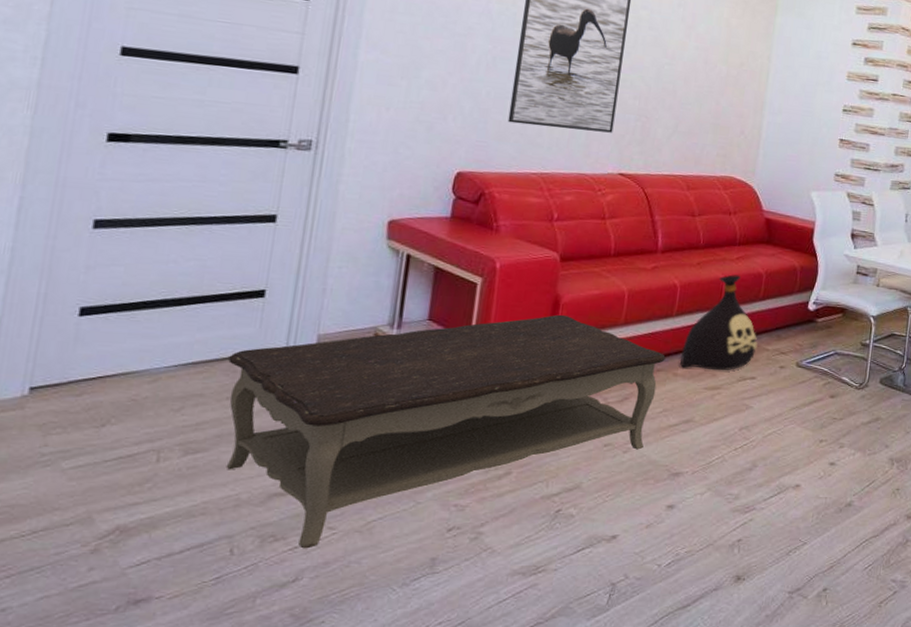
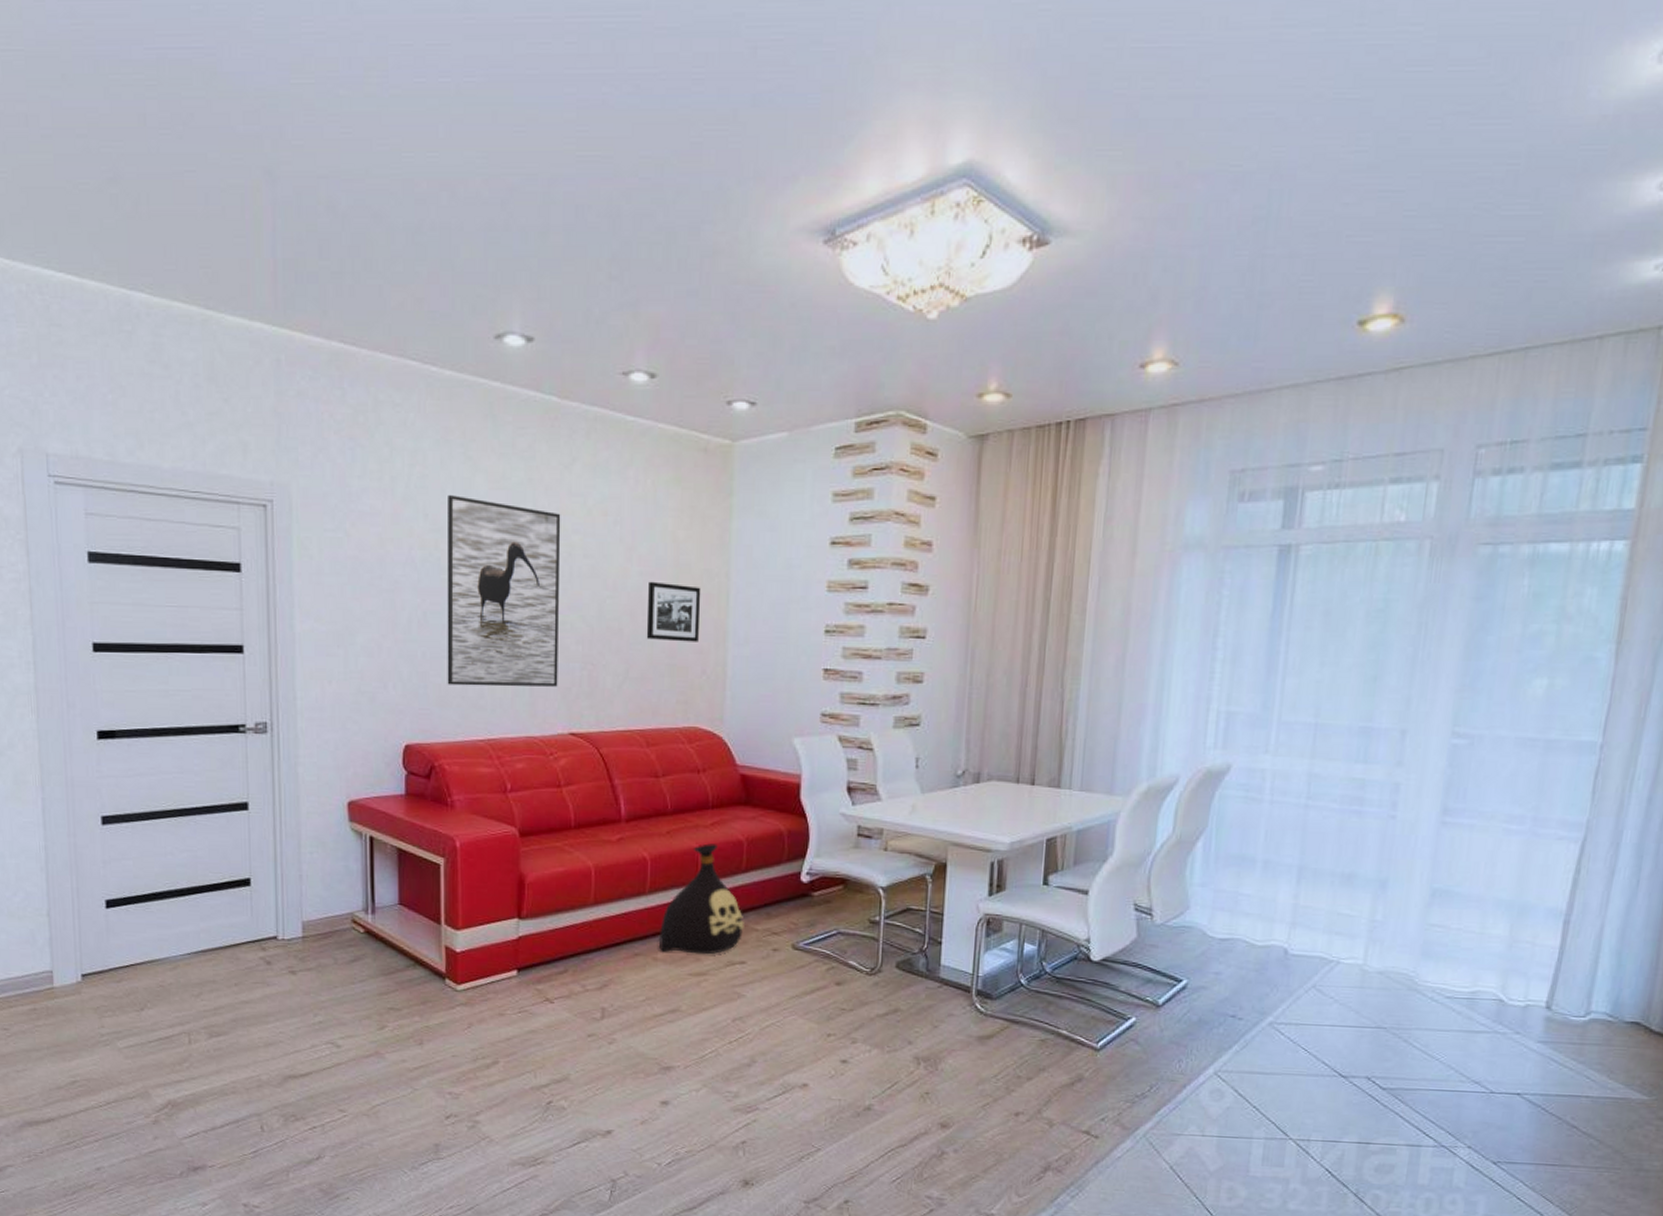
coffee table: present [226,314,666,549] -> none [230,895,642,1129]
picture frame: none [696,55,747,108] -> present [646,581,701,642]

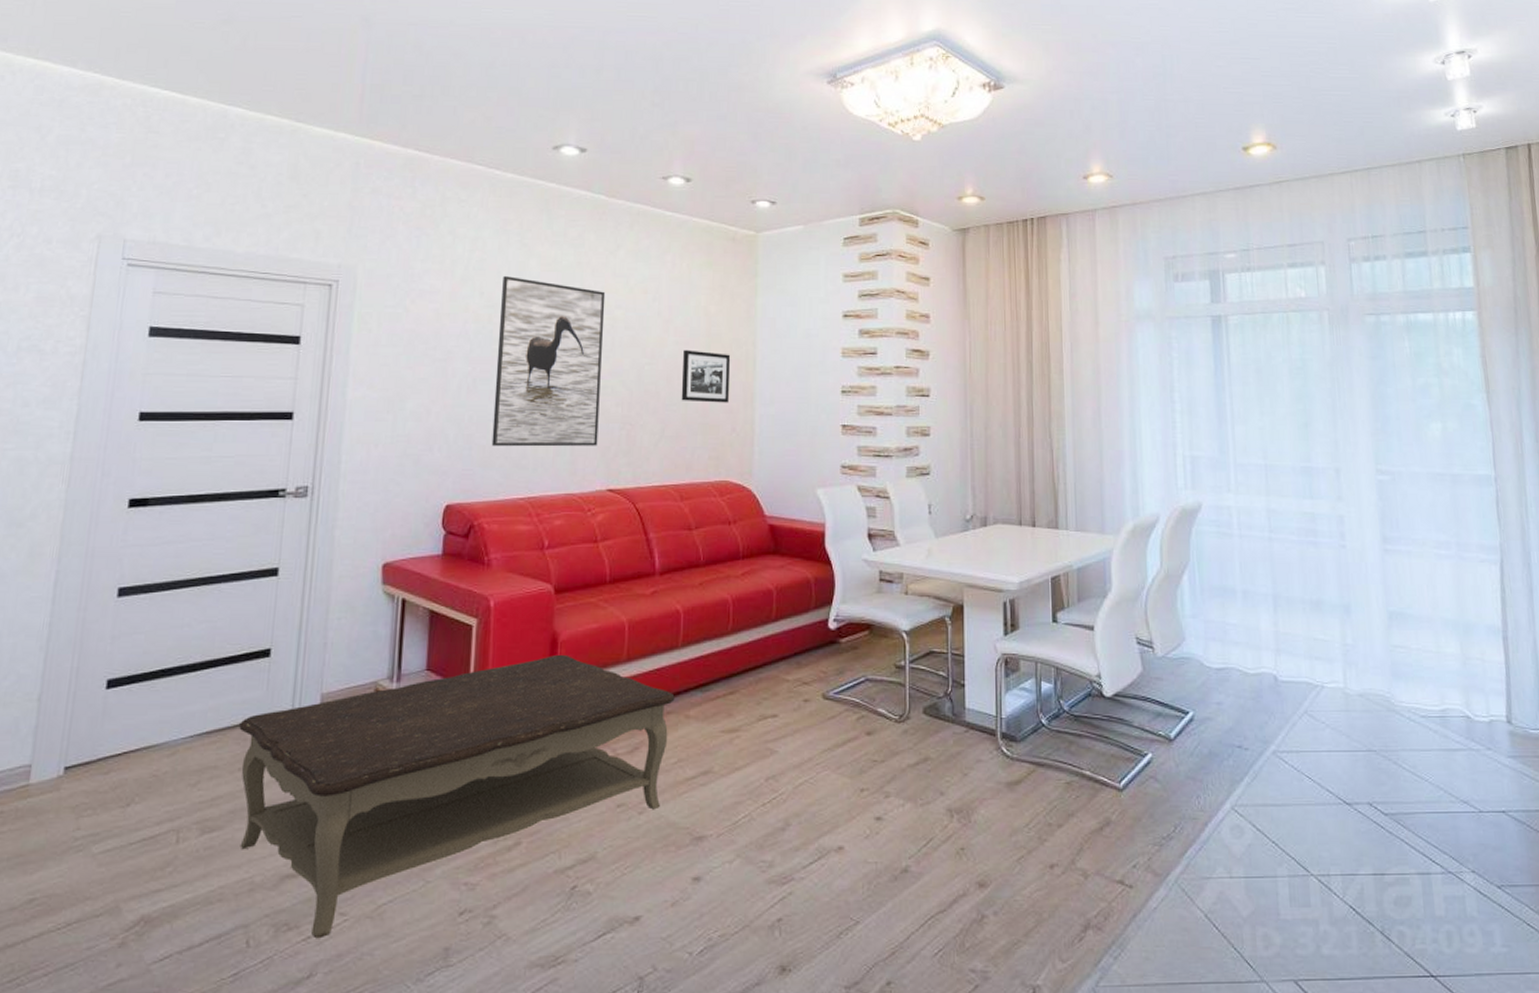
coffee table: none [230,895,642,1129] -> present [239,654,675,939]
bag: present [659,843,744,955] -> none [692,594,775,709]

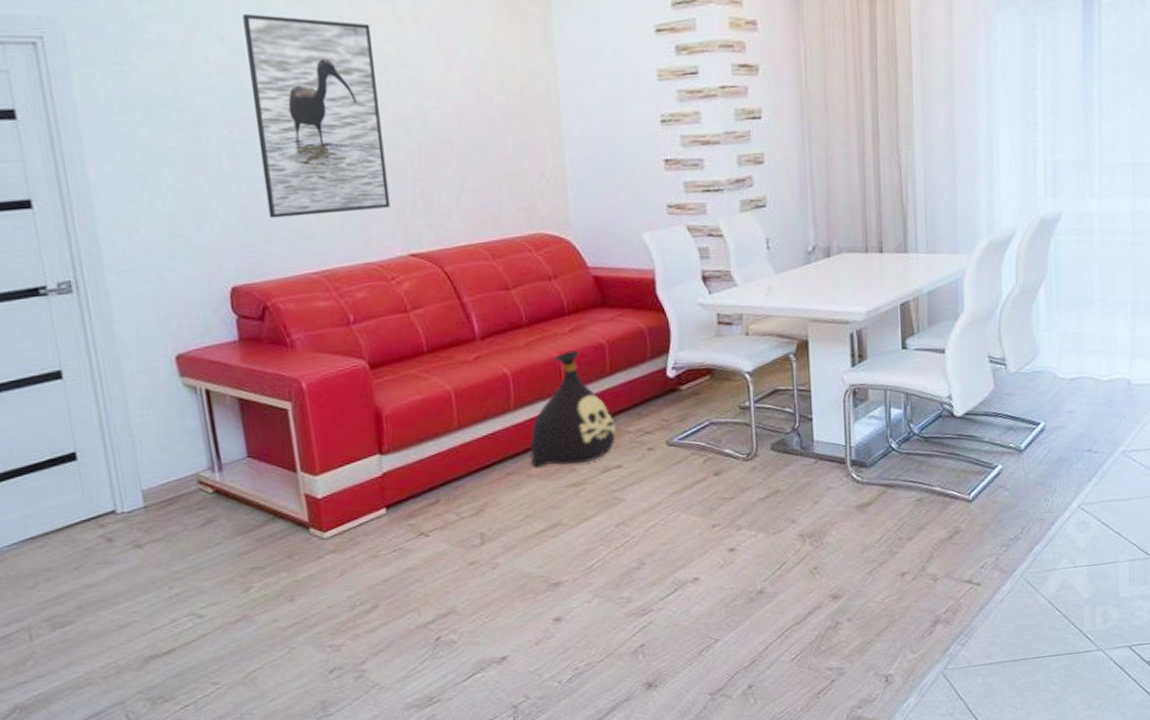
coffee table: present [239,654,675,939] -> none [63,428,514,707]
picture frame: present [681,349,731,403] -> none [473,86,533,148]
bag: none [692,594,775,709] -> present [530,350,616,467]

